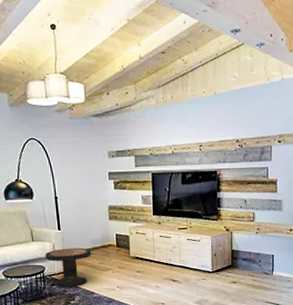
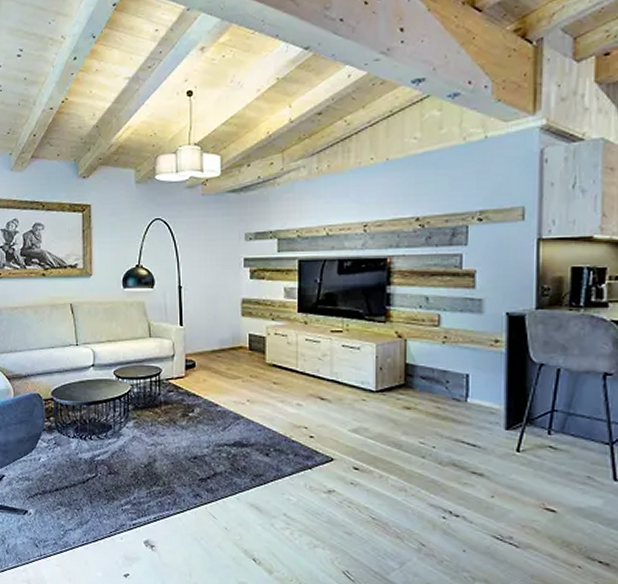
side table: present [45,247,92,288] -> none [163,348,218,396]

